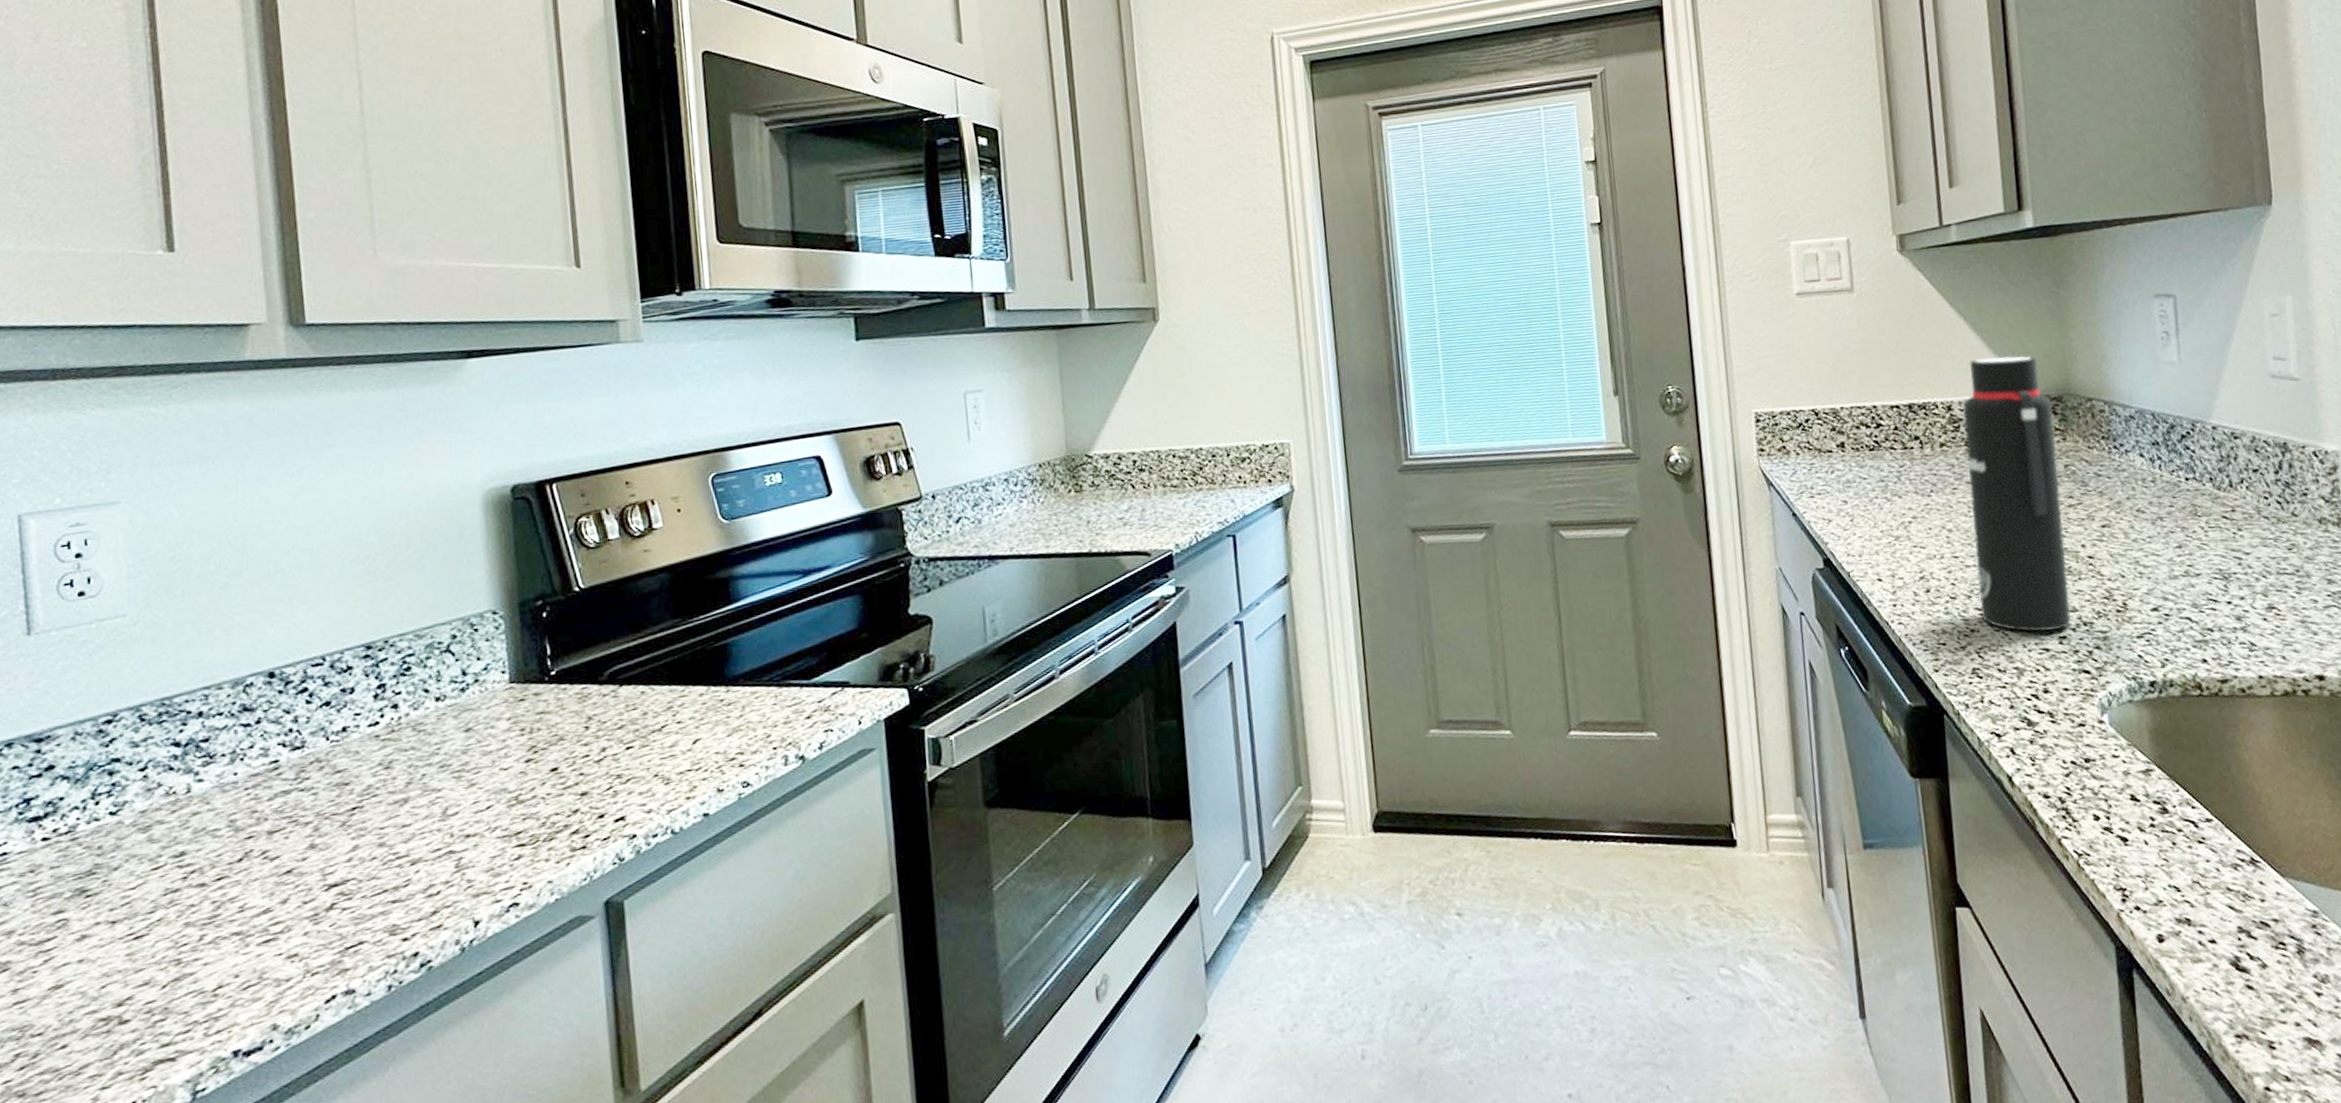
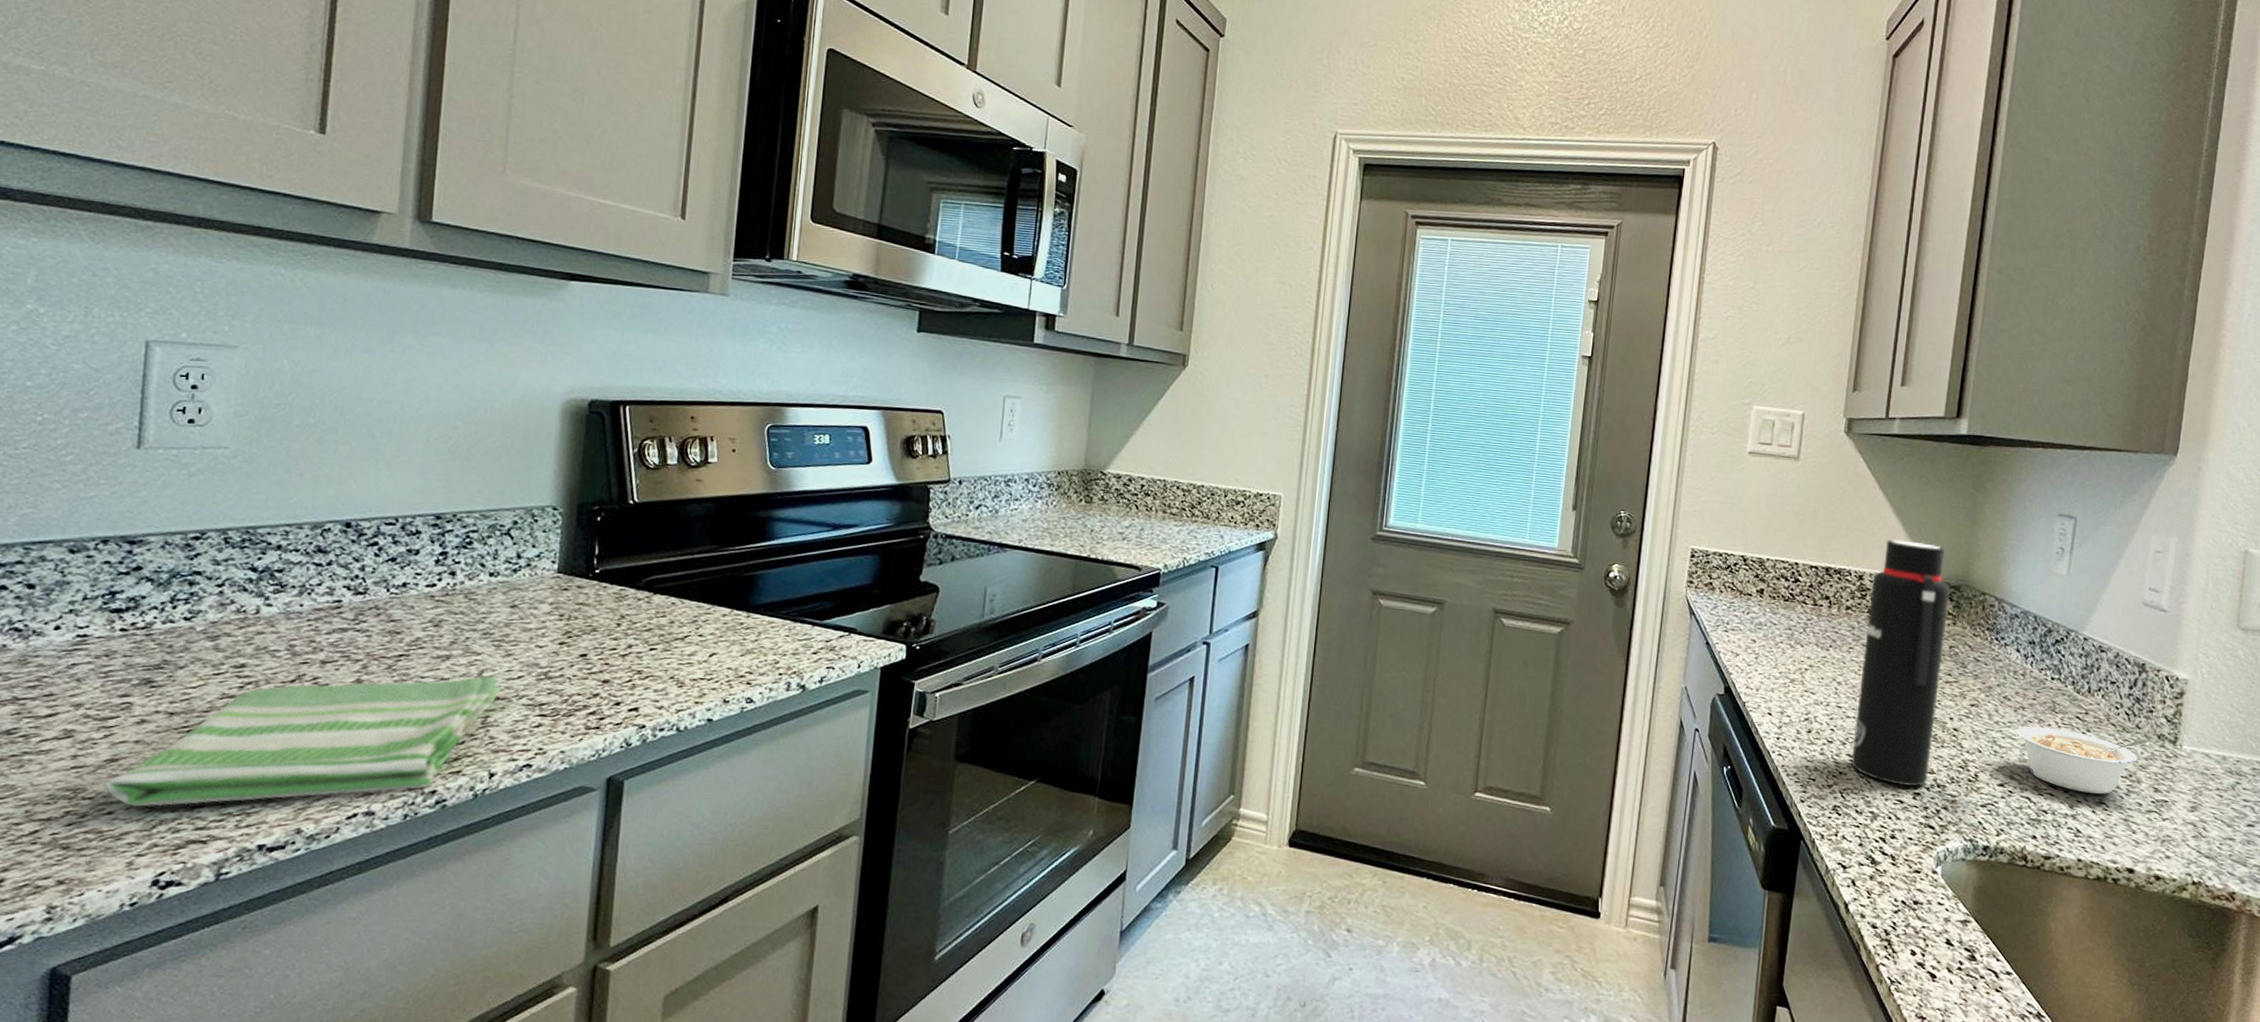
dish towel: none [53,812,470,1035] -> present [105,675,501,807]
legume: none [2158,528,2310,600] -> present [2016,726,2148,794]

